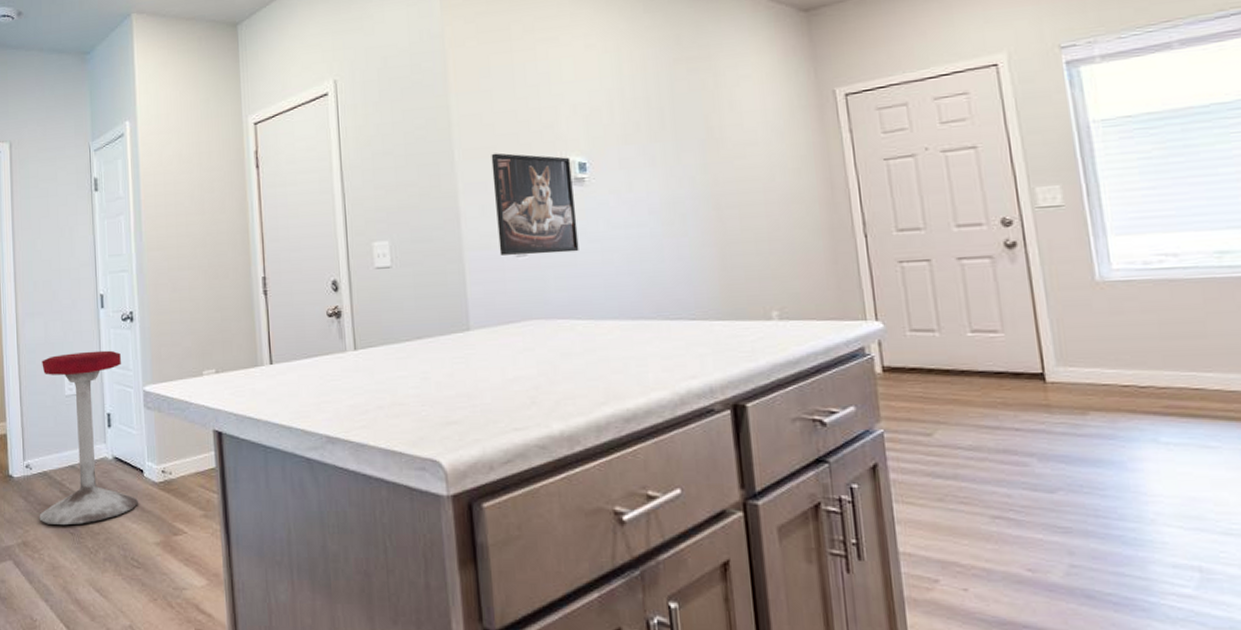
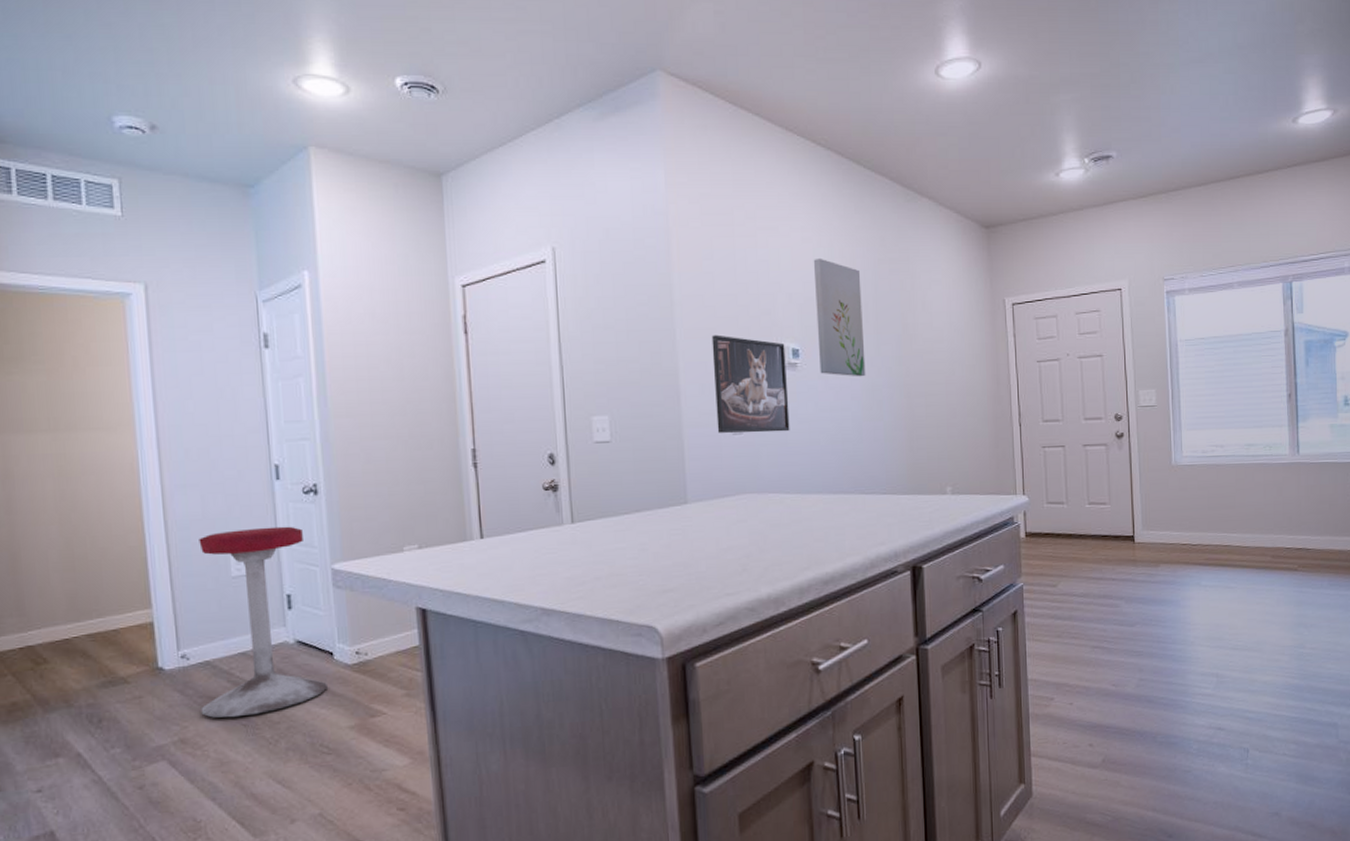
wall art: none [598,64,665,189] -> present [813,257,866,377]

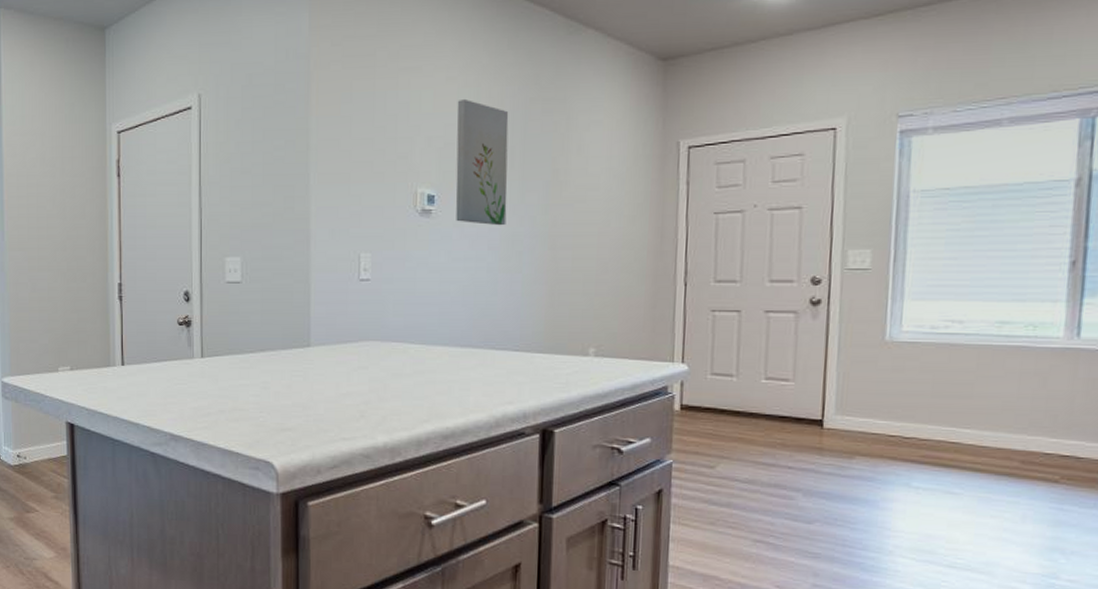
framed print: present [711,334,790,433] -> none [344,179,420,280]

